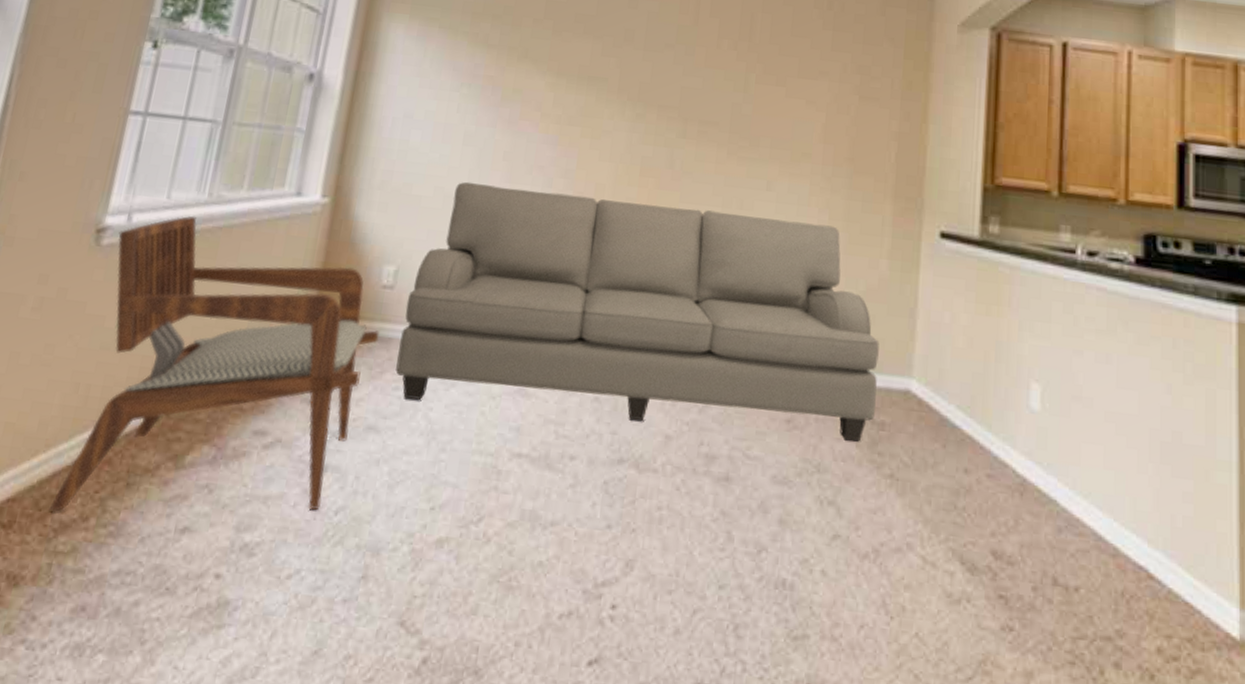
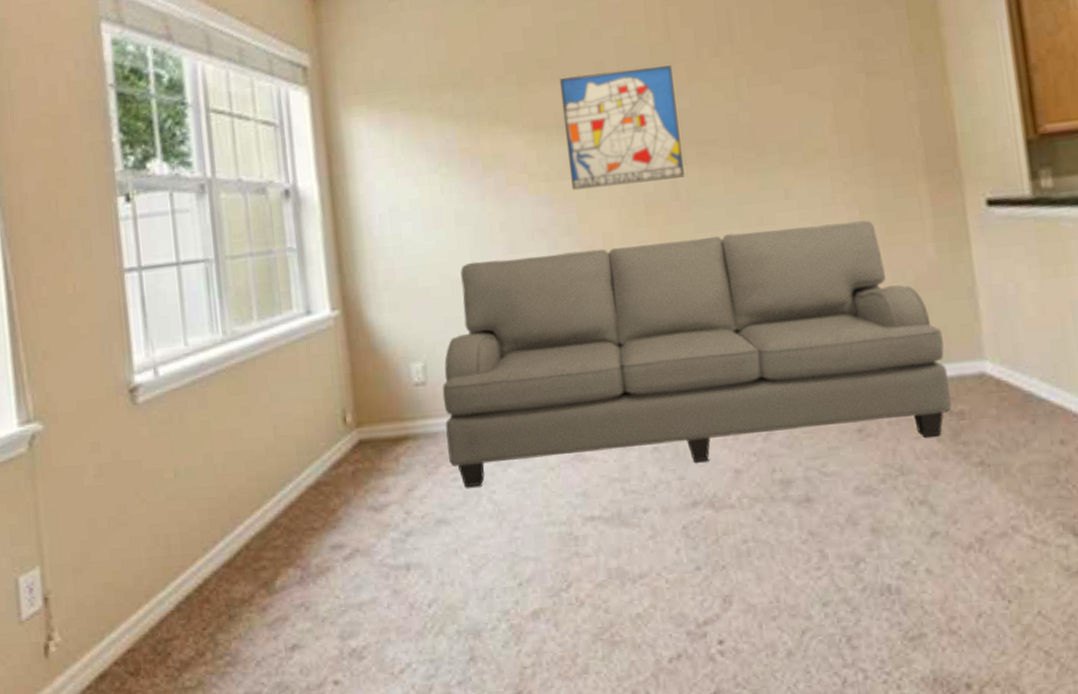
armchair: present [48,216,380,512] -> none [150,356,425,654]
wall art: none [579,35,693,149] -> present [559,65,685,191]

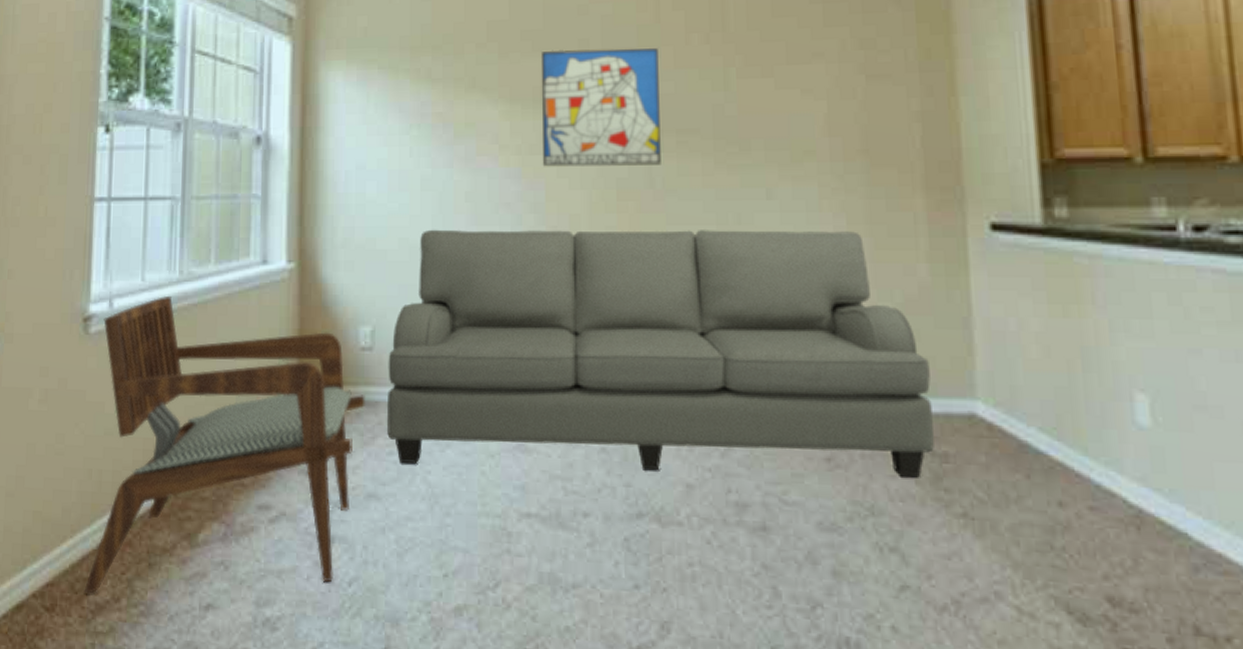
armchair: none [150,356,425,654] -> present [84,295,365,594]

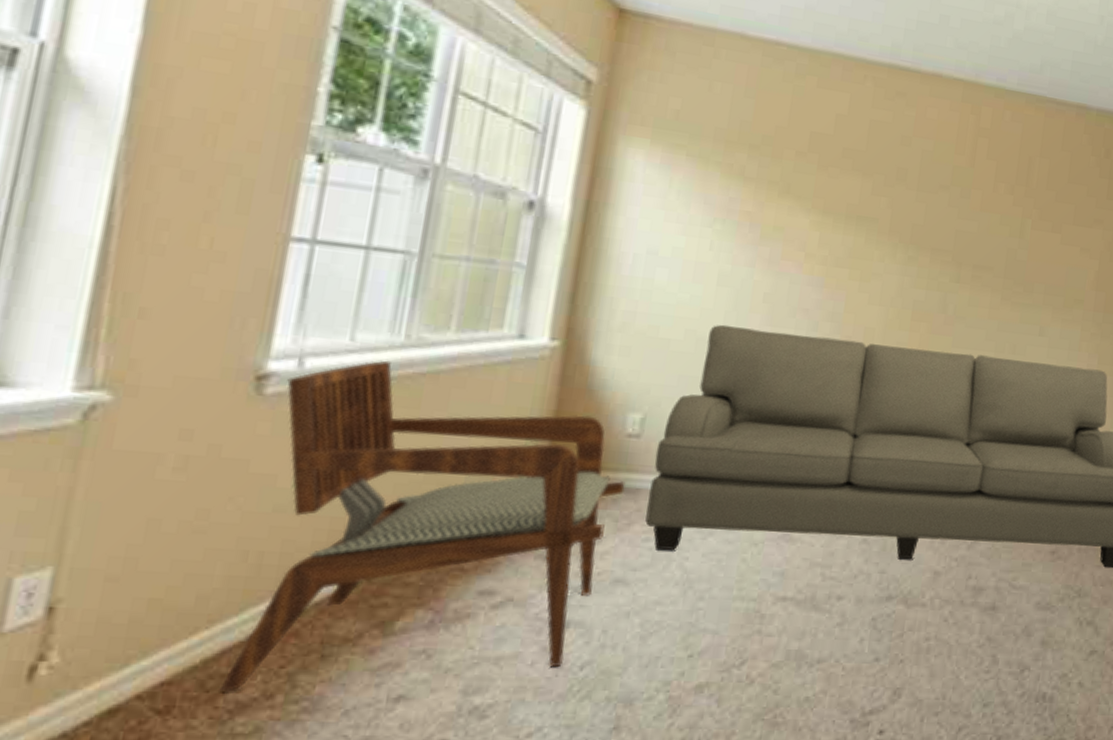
wall art: present [540,48,661,167] -> none [846,172,969,294]

